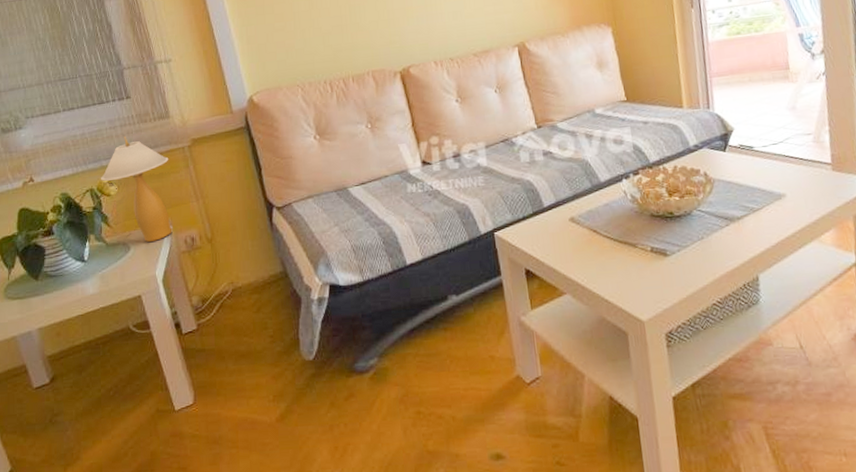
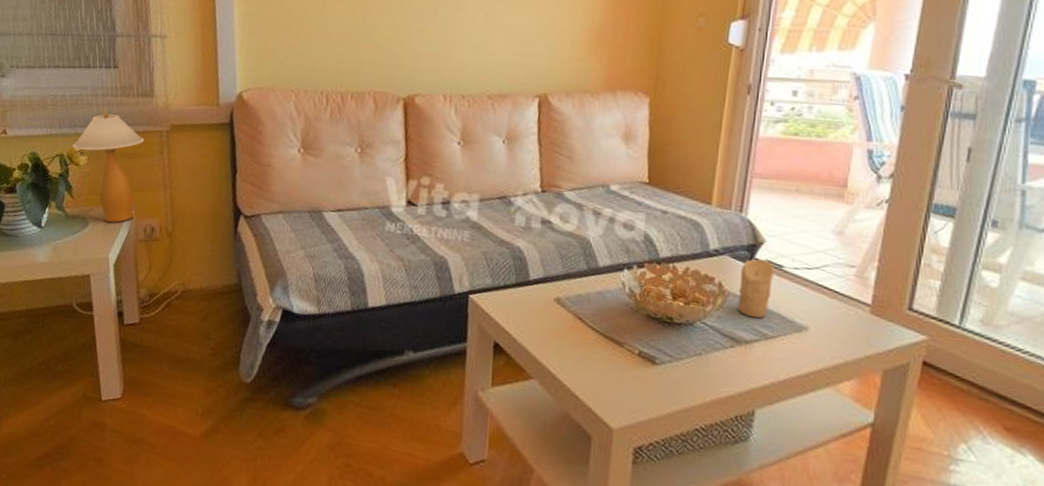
candle: none [720,144,750,197] -> present [737,259,774,319]

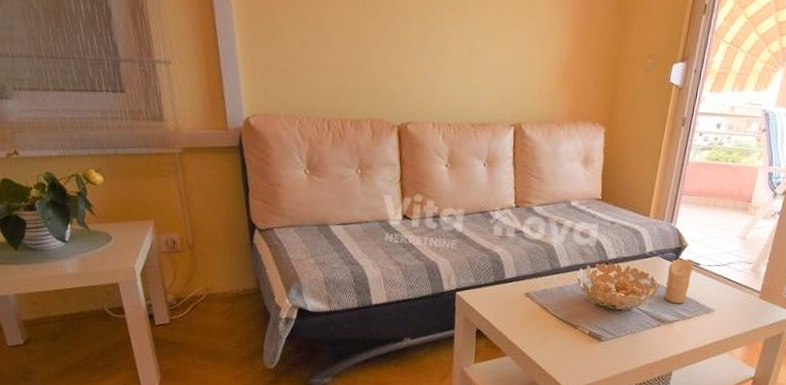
table lamp: present [73,106,145,223] -> none [88,129,159,237]

